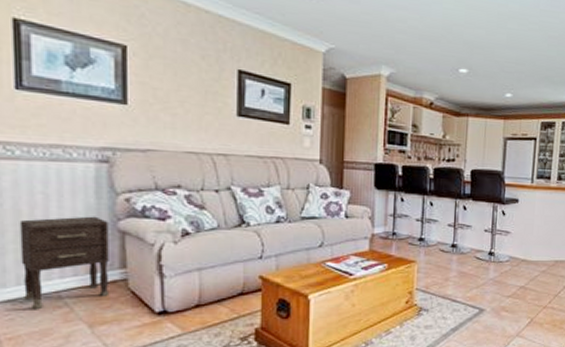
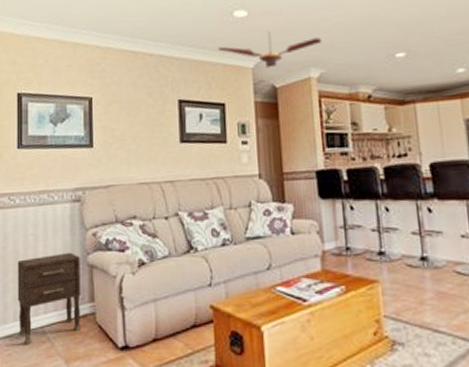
ceiling fan: none [288,17,397,57] -> present [218,31,323,69]

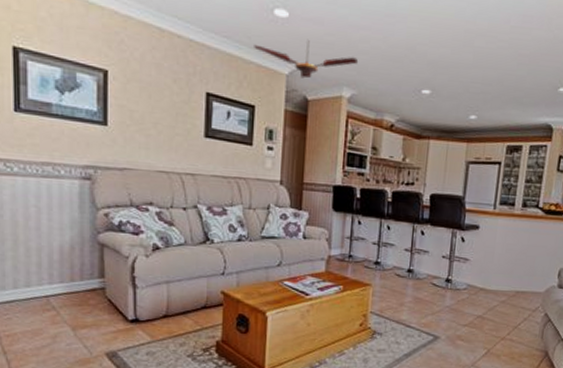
nightstand: present [17,252,82,345] -> none [16,228,90,312]

